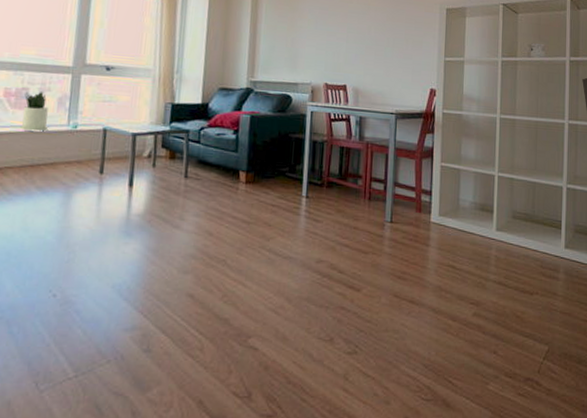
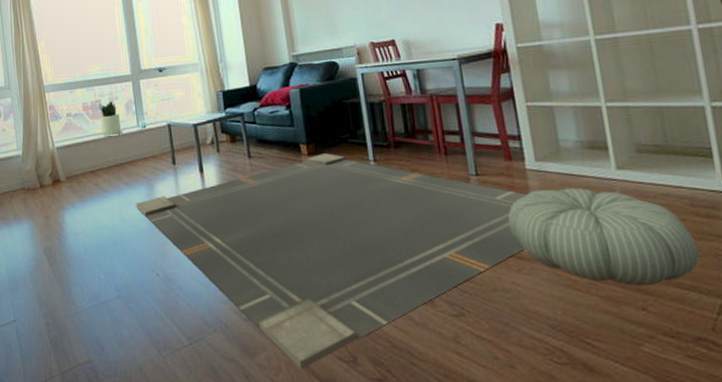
area rug: none [45,183,428,405] -> present [136,153,528,369]
pouf: none [408,241,540,333] -> present [507,187,700,287]

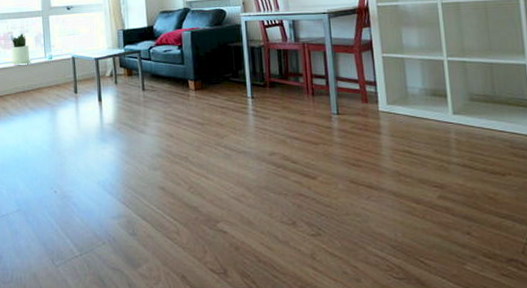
area rug: present [136,153,528,369] -> none [39,89,379,279]
pouf: present [507,187,700,287] -> none [361,128,516,215]

